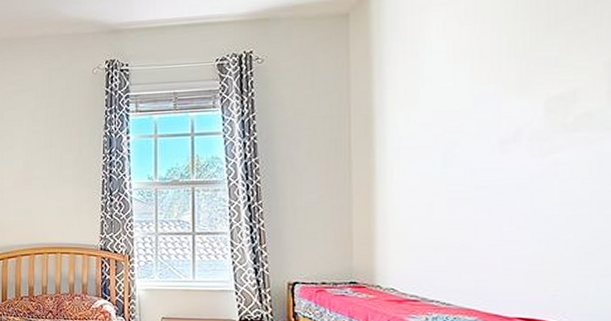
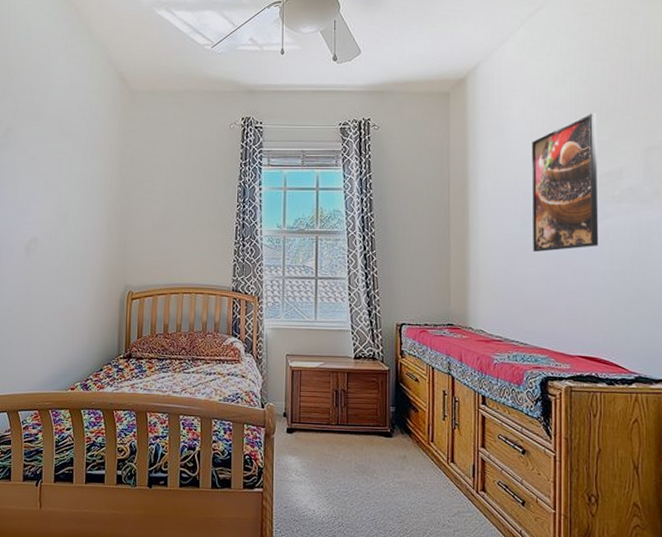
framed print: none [455,23,545,196] -> present [532,113,599,253]

